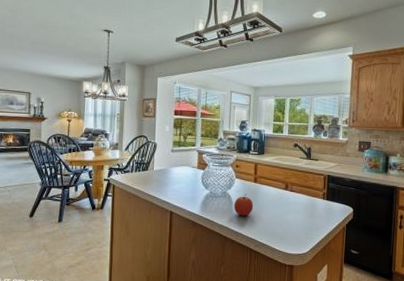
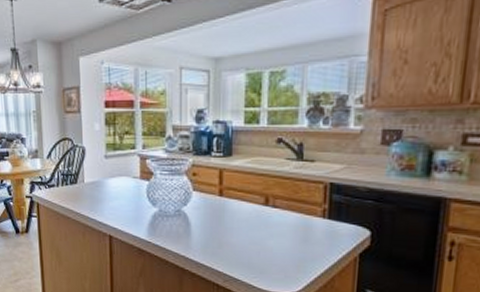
apple: present [233,193,254,216] -> none [192,210,220,242]

